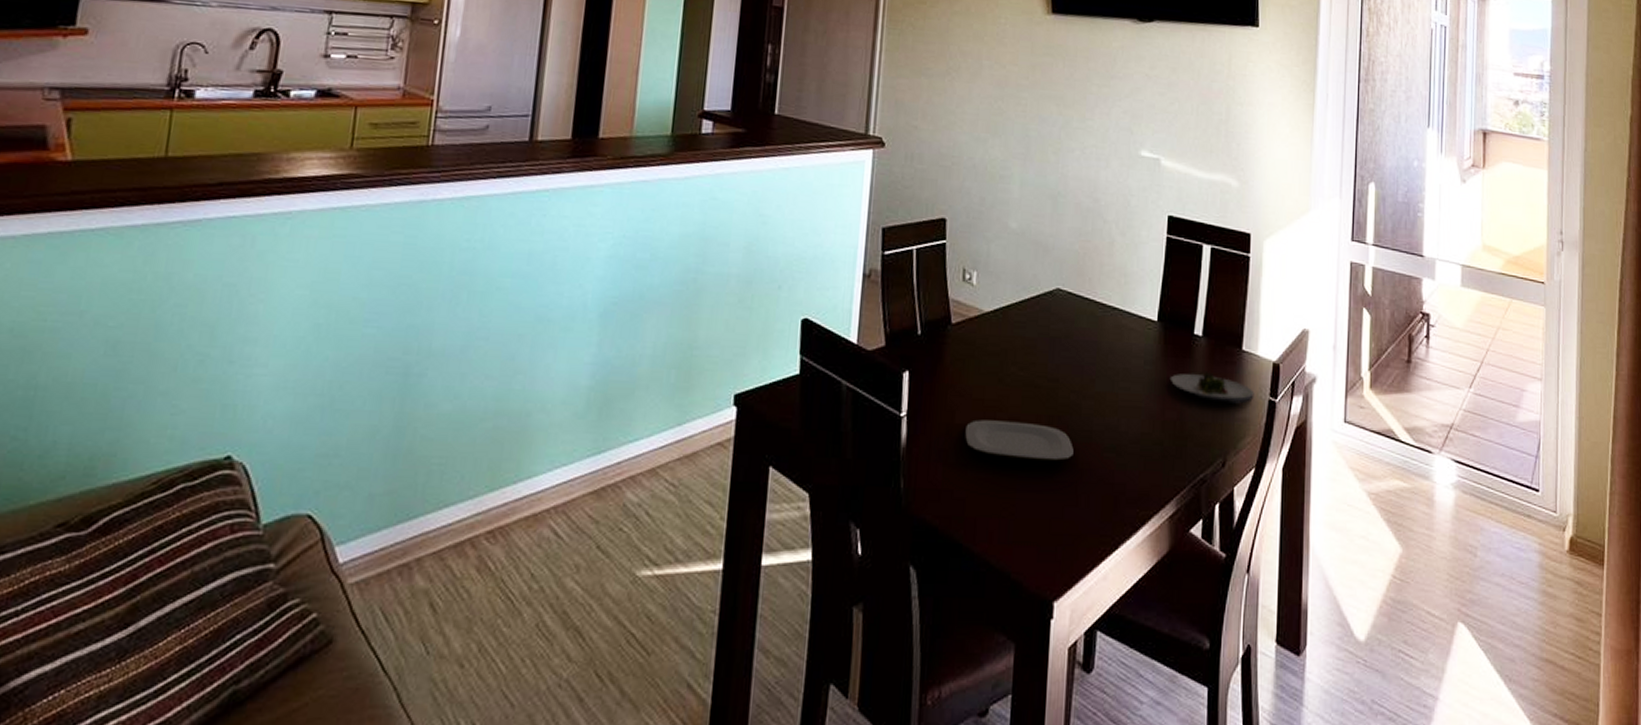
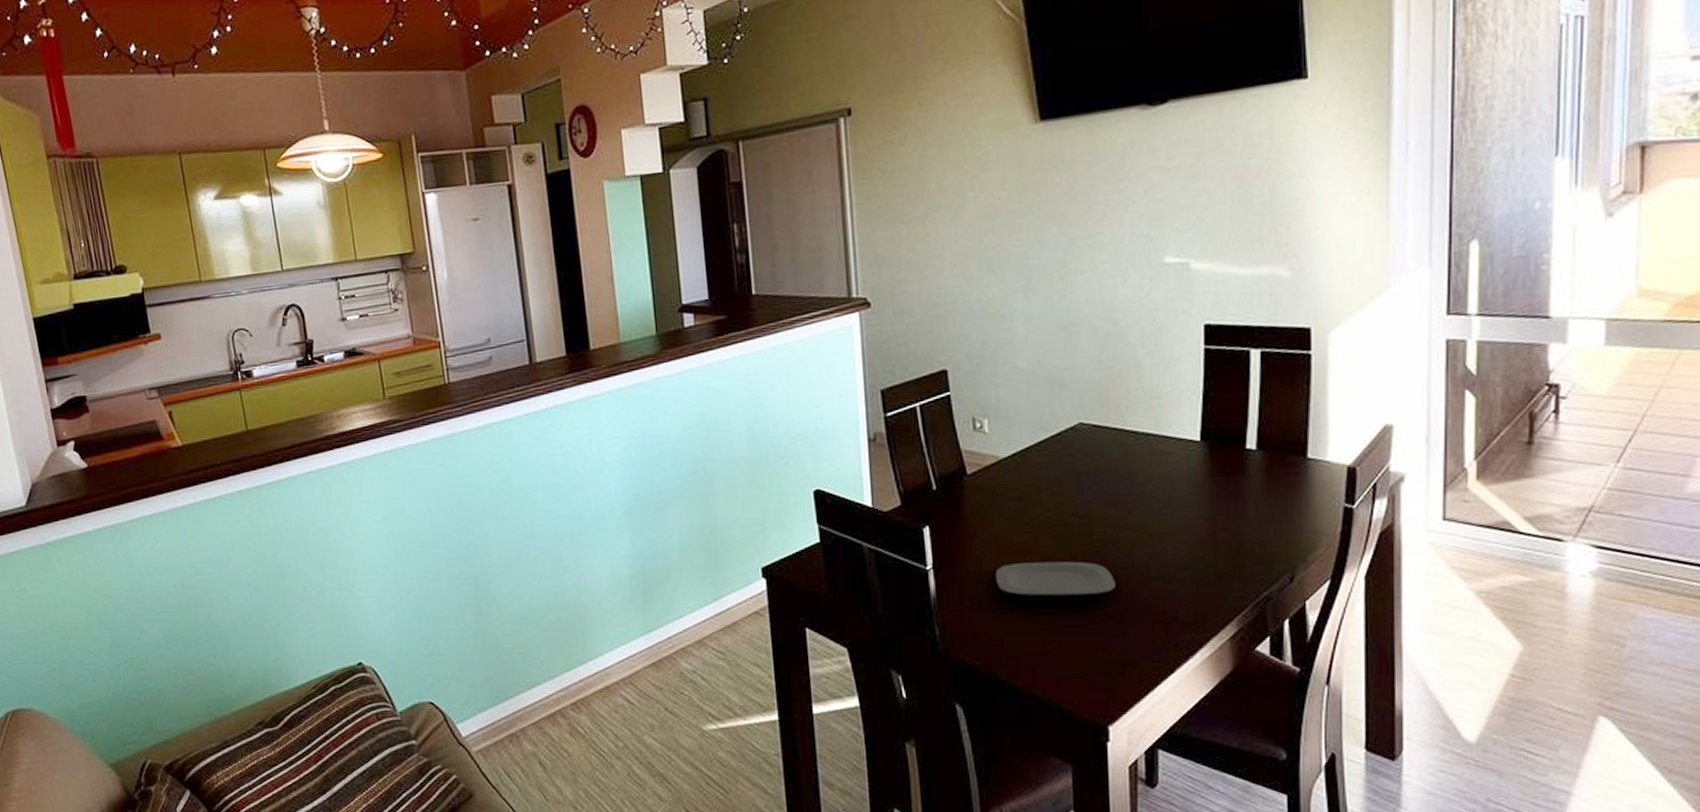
salad plate: present [1169,372,1255,404] -> none [1220,487,1326,517]

